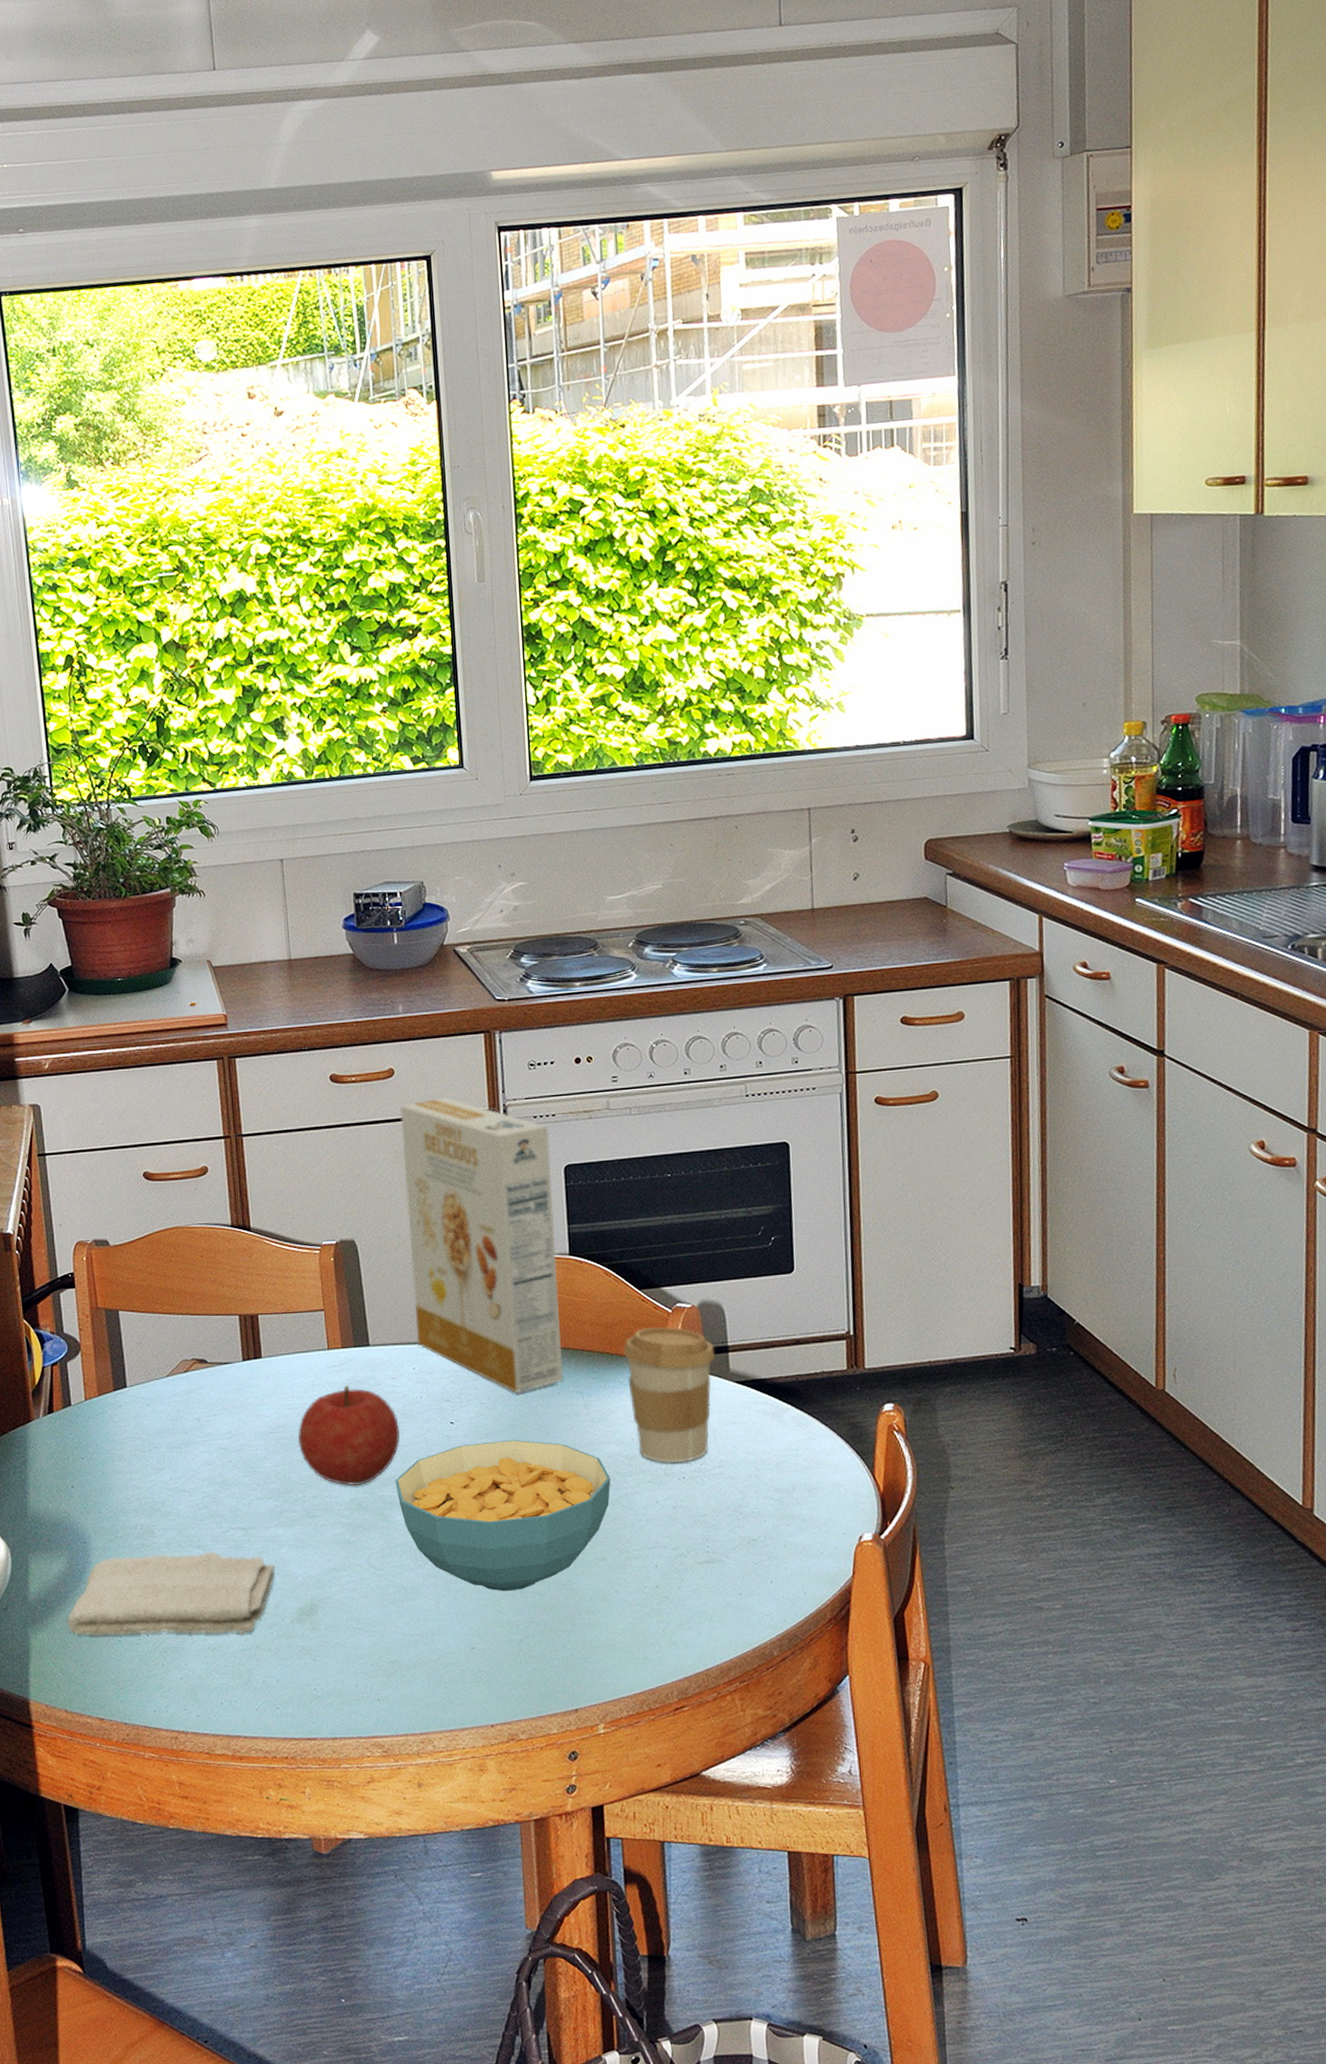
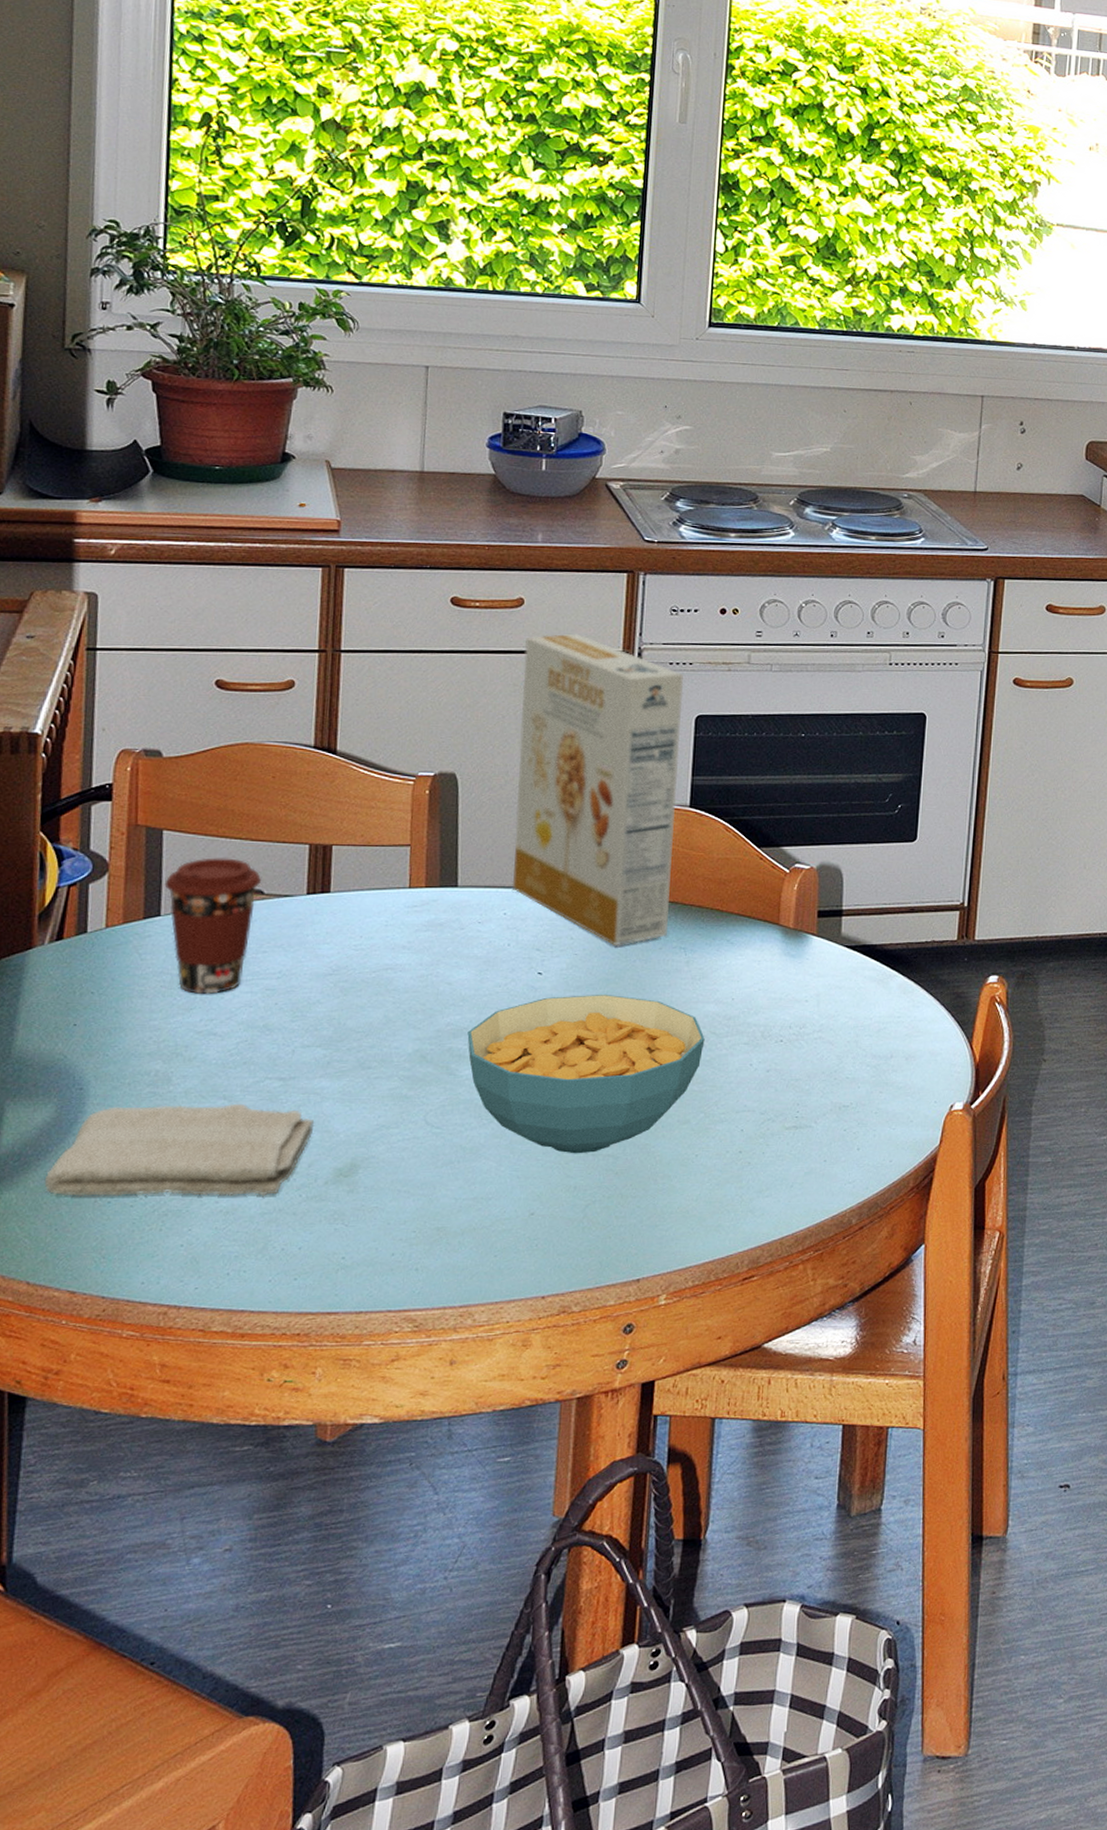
coffee cup: none [126,1332,204,1455] -> present [164,858,262,994]
fruit: present [298,1385,401,1486] -> none [361,928,480,1037]
coffee cup: present [623,1327,716,1464] -> none [735,887,829,1026]

